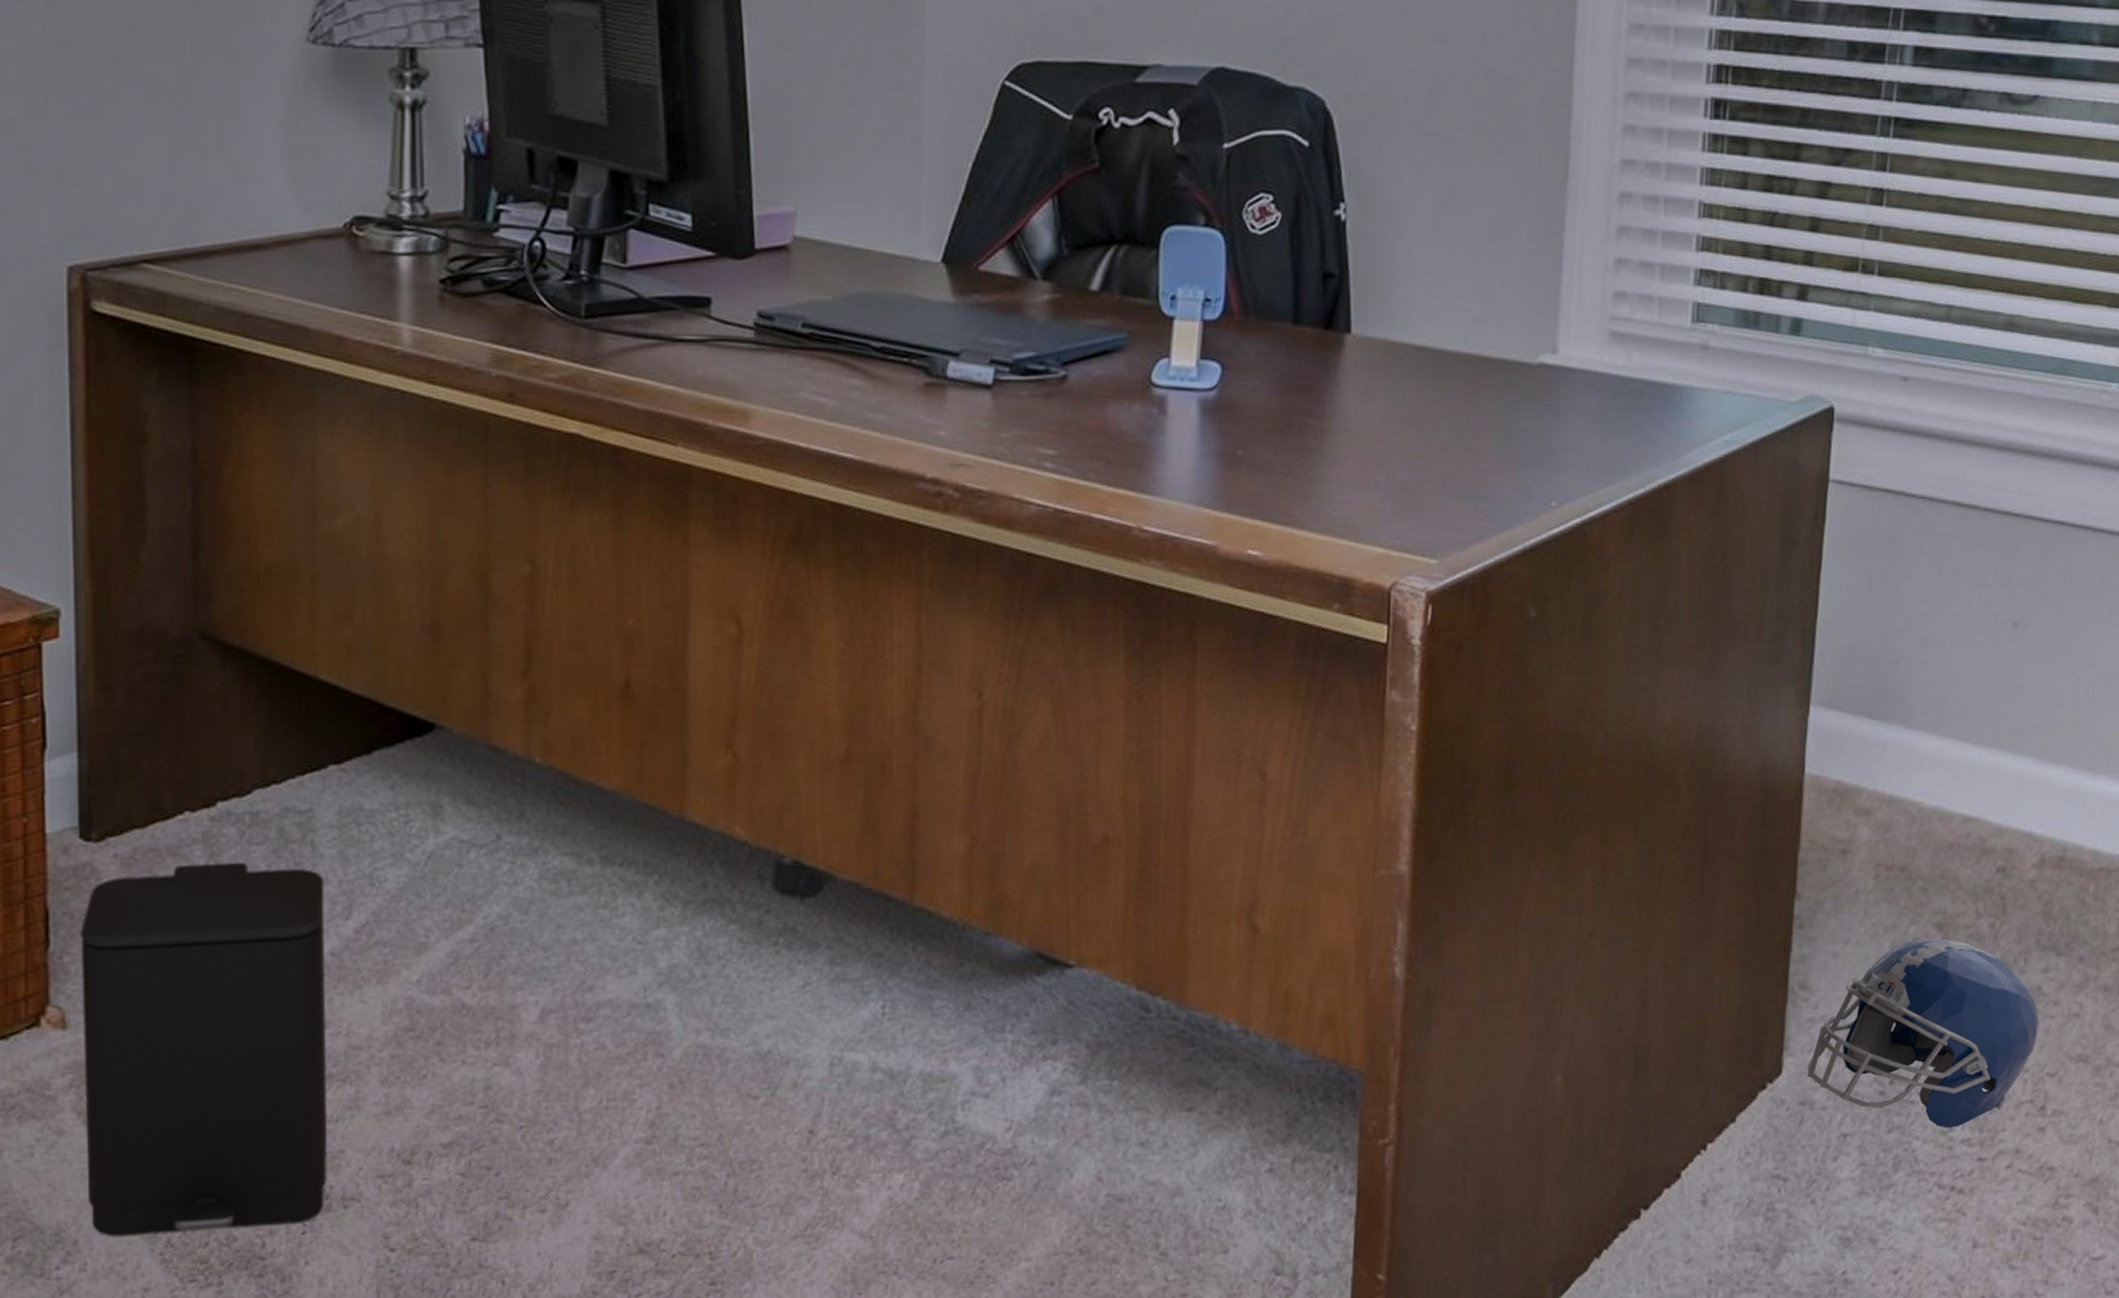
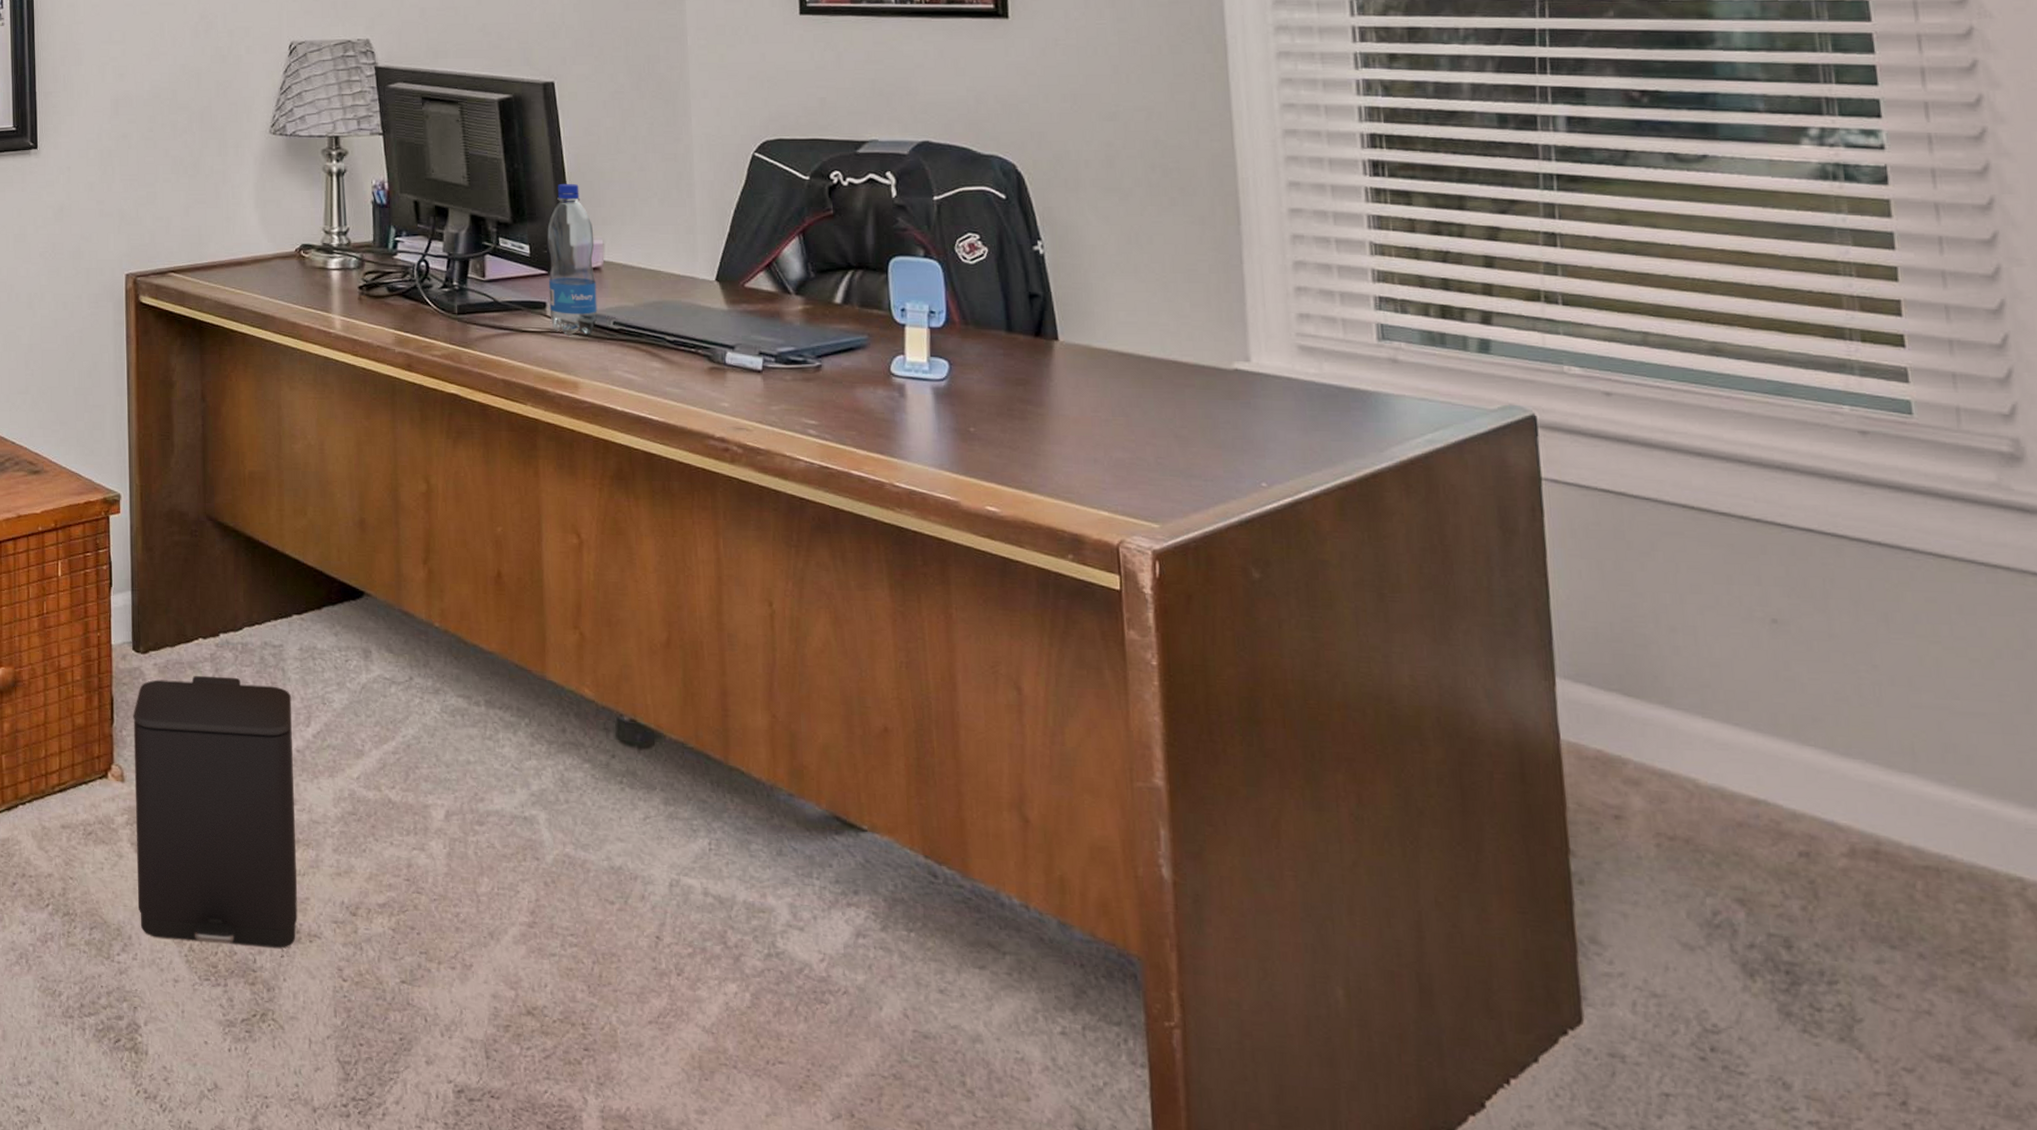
bottle: none [715,123,783,345] -> present [547,183,598,336]
football helmet: present [1806,937,2040,1128] -> none [1610,911,1883,1107]

